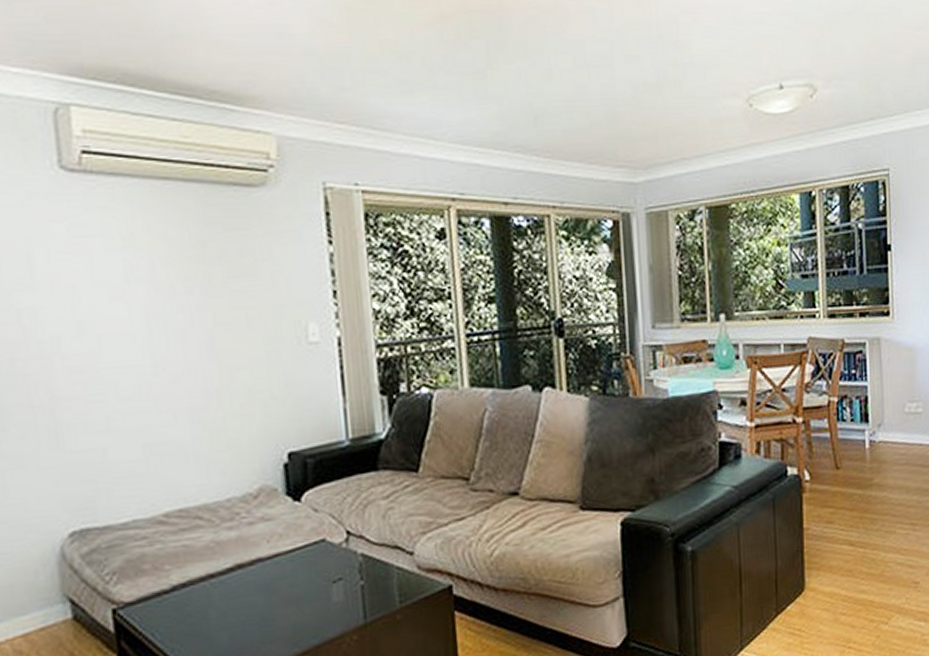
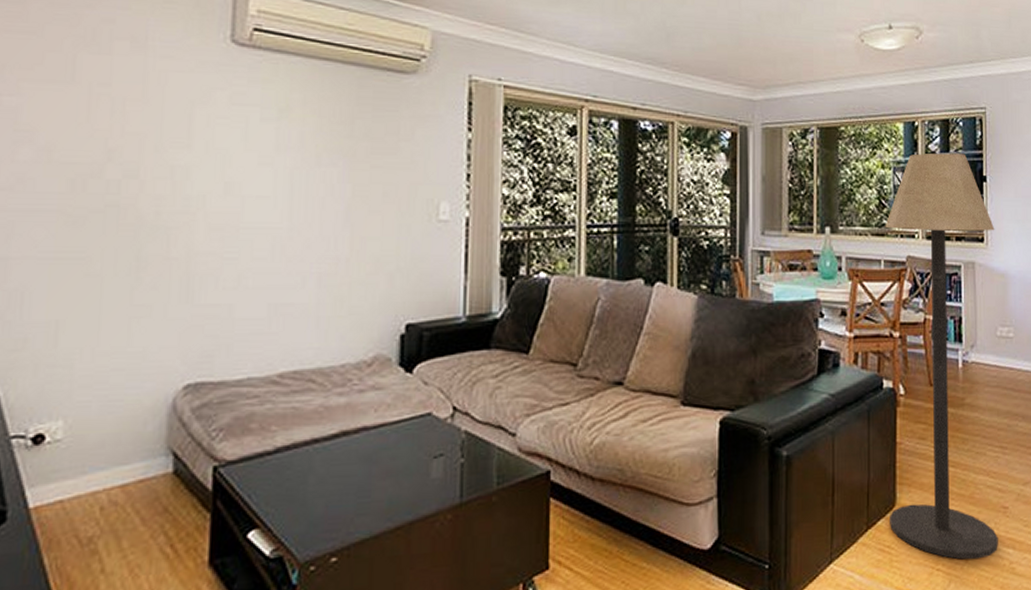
floor lamp: none [783,222,910,636] -> present [885,153,998,560]

